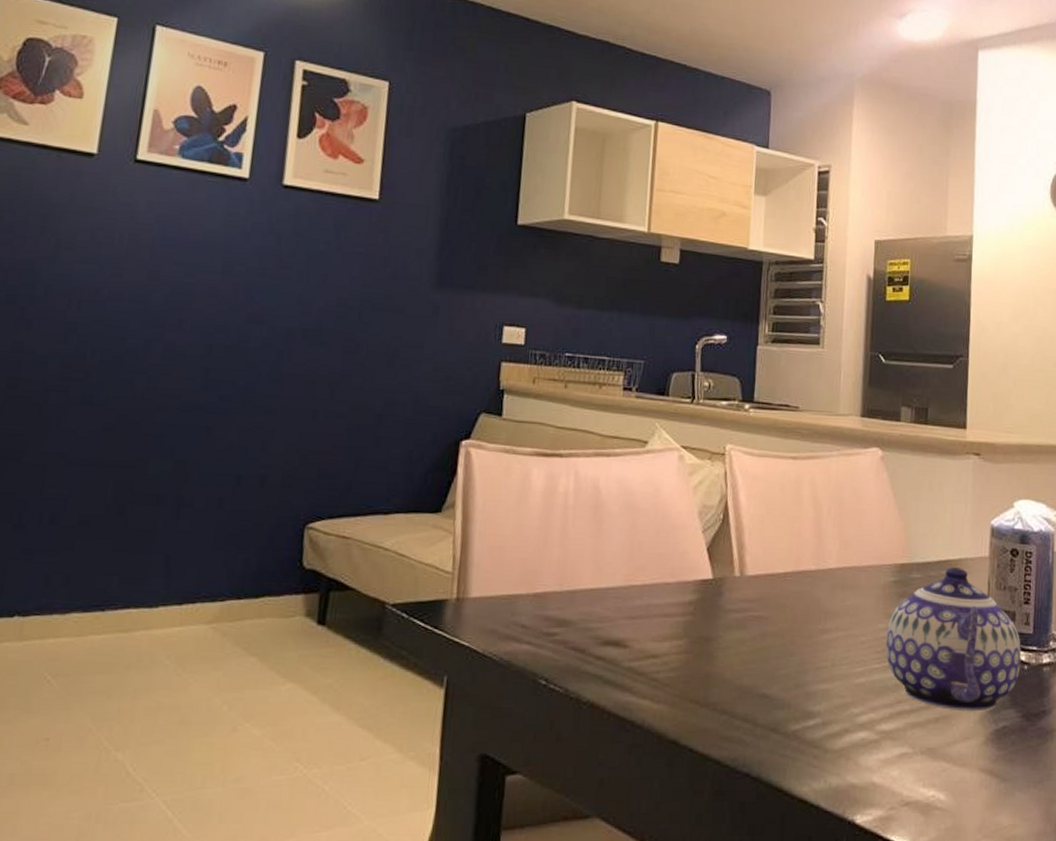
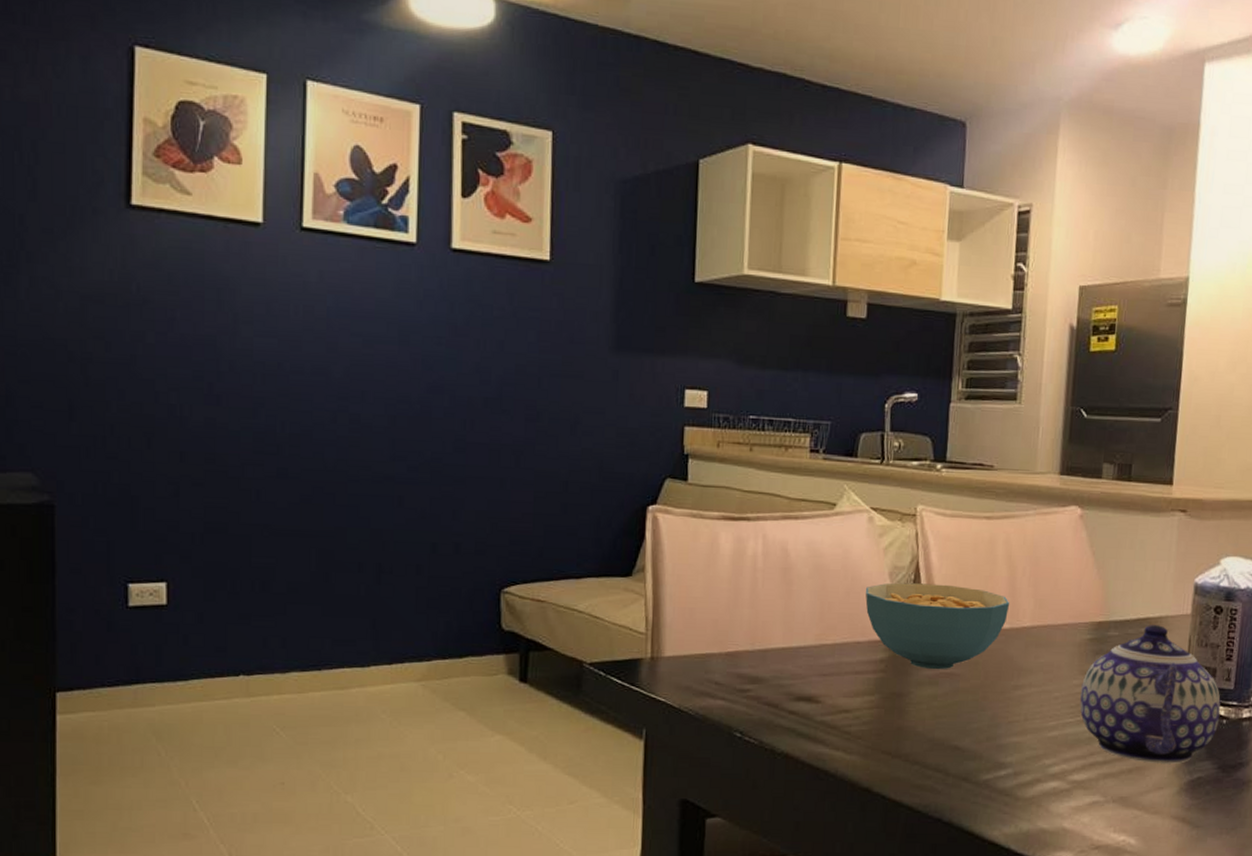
cereal bowl: none [675,522,816,613] -> present [865,583,1010,670]

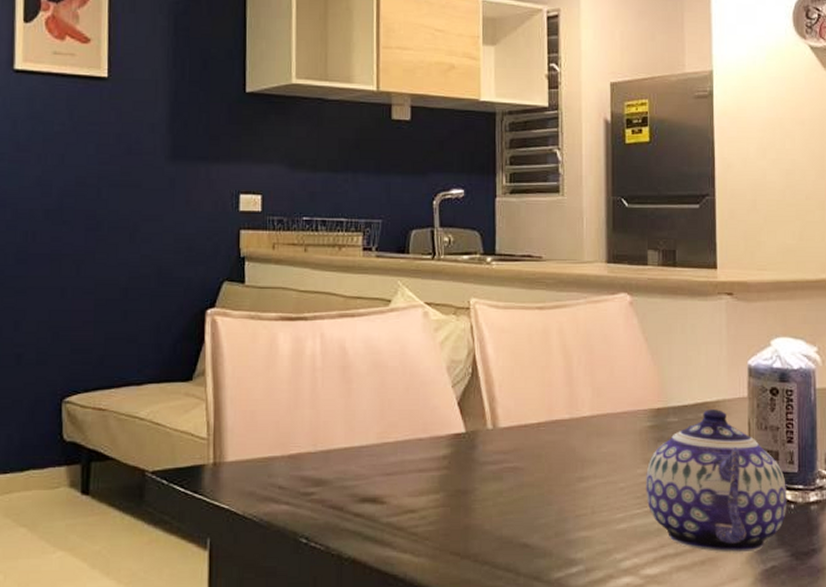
cereal bowl: present [865,583,1010,670] -> none [425,377,568,465]

